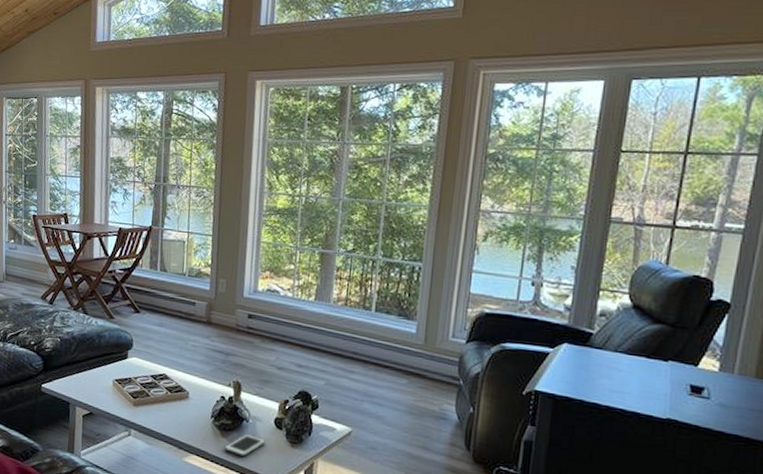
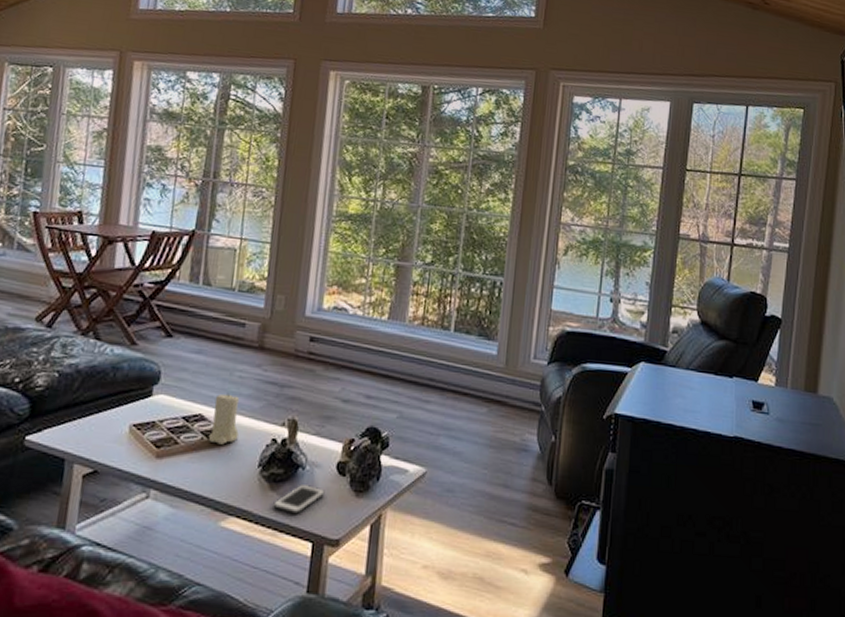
candle: none [172,357,195,399] -> present [209,392,240,445]

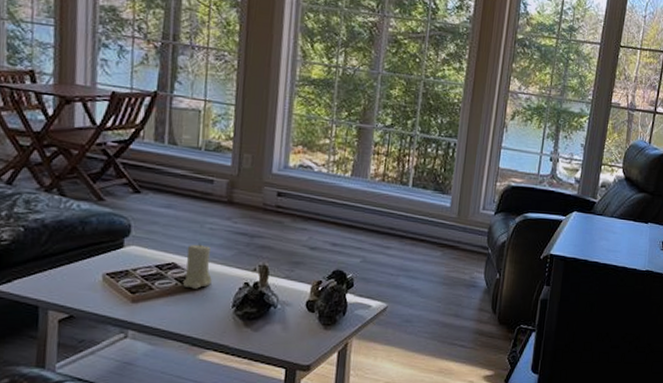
cell phone: present [273,484,325,514] -> none [248,321,296,345]

